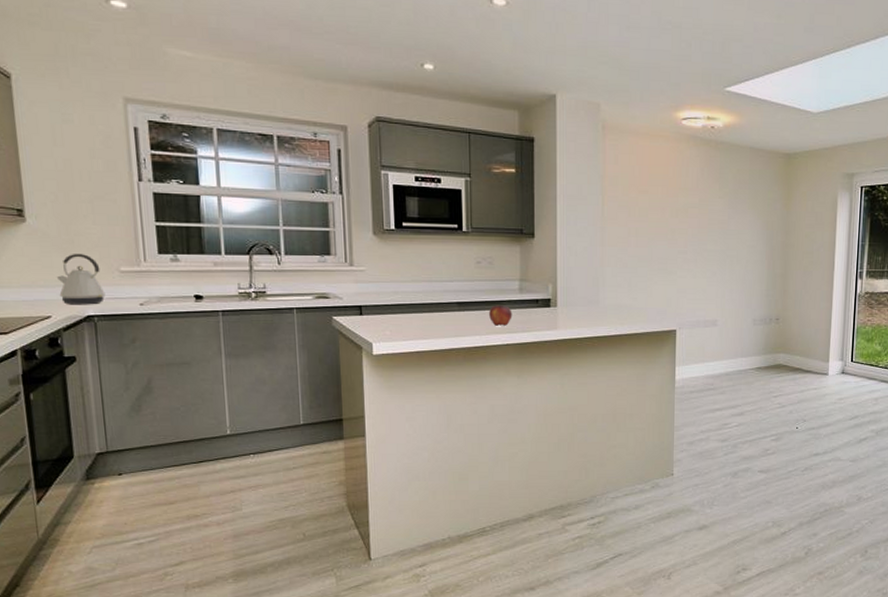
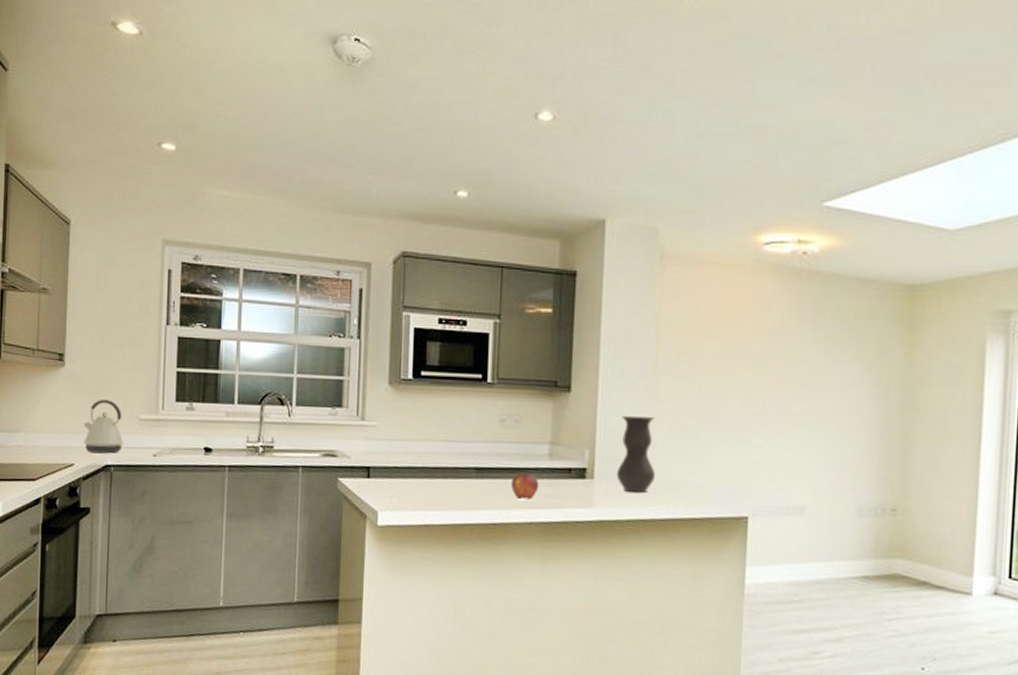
vase: none [575,257,606,316] -> present [616,416,656,493]

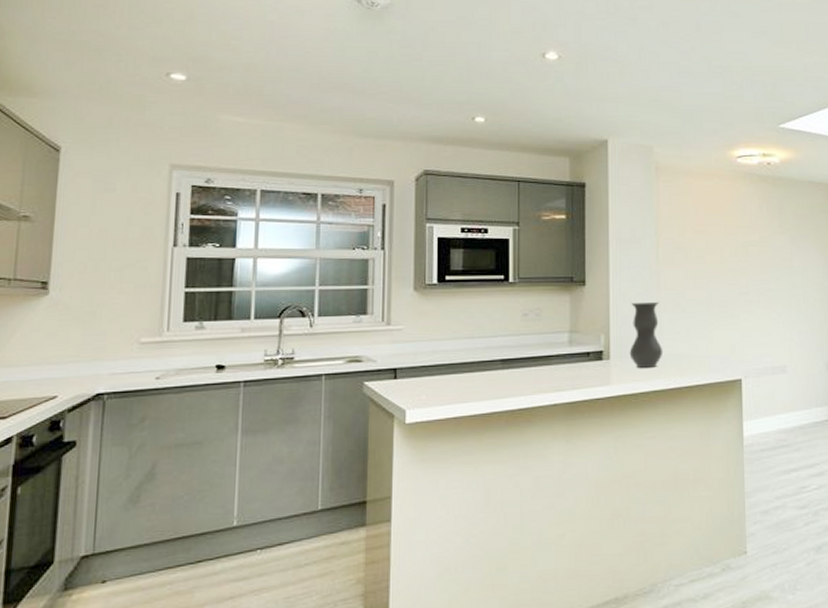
kettle: present [83,400,124,454] -> none [70,326,120,383]
fruit: present [511,471,539,500] -> none [536,359,561,384]

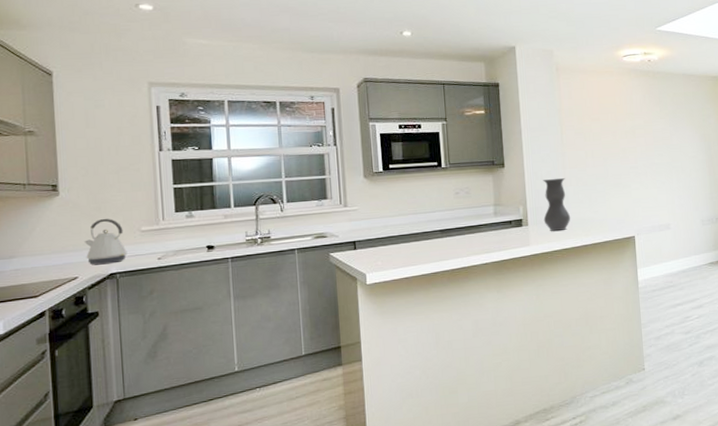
kettle: none [70,326,120,383] -> present [84,219,128,265]

